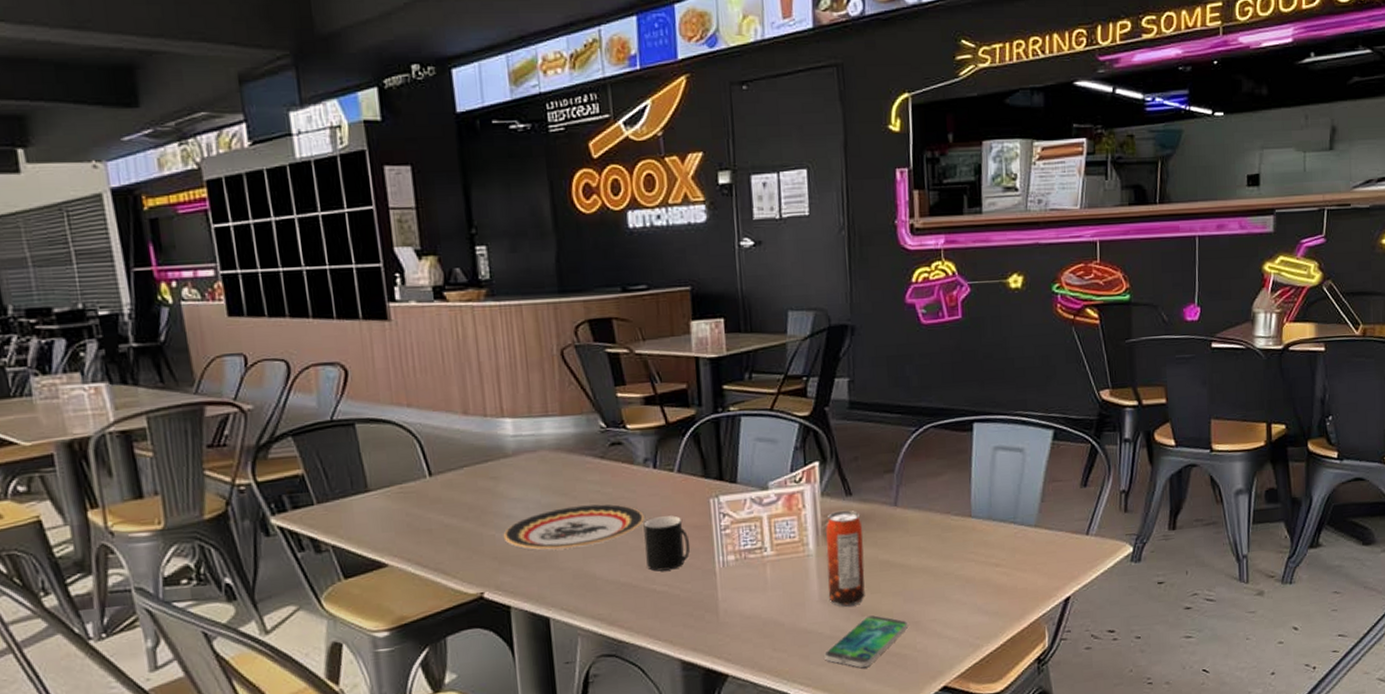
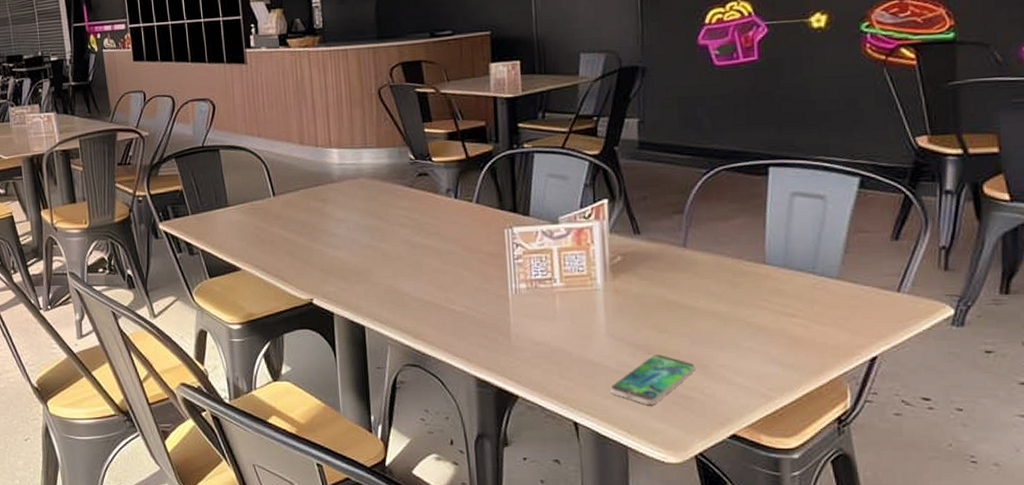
plate: present [503,504,645,550] -> none [329,228,446,266]
cup: present [643,515,691,571] -> none [445,243,486,293]
soda can: present [826,510,865,607] -> none [613,248,652,343]

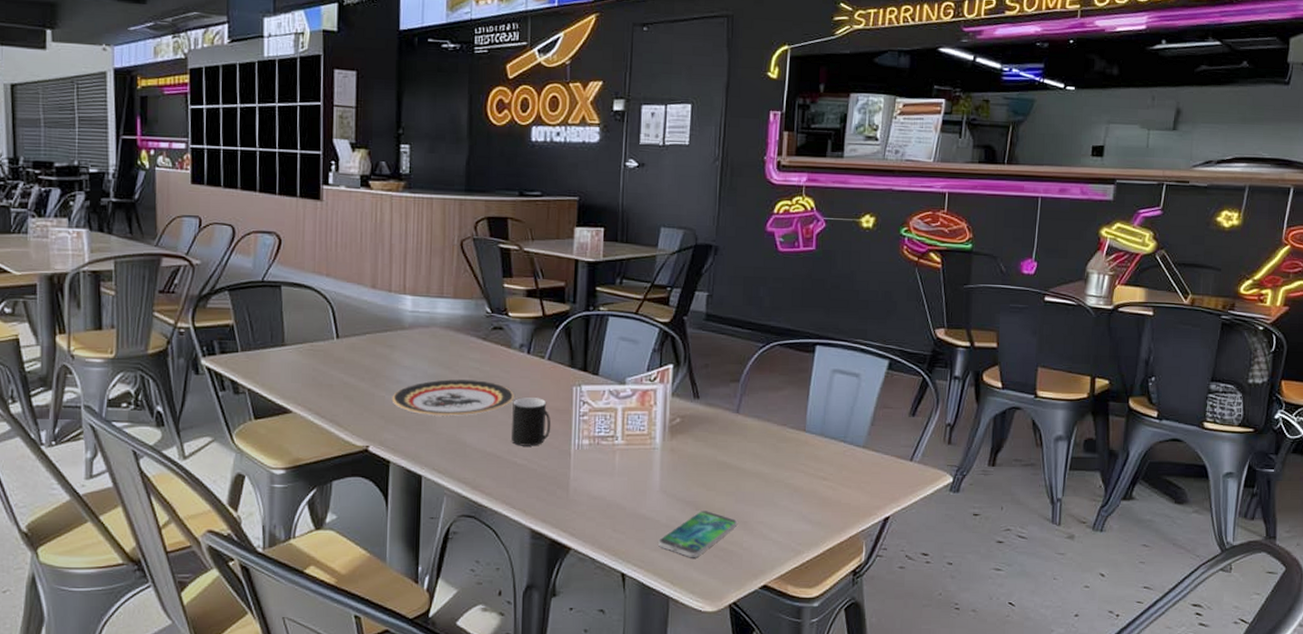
plate: none [329,228,446,266] -> present [392,379,514,416]
cup: none [445,243,486,293] -> present [511,397,551,446]

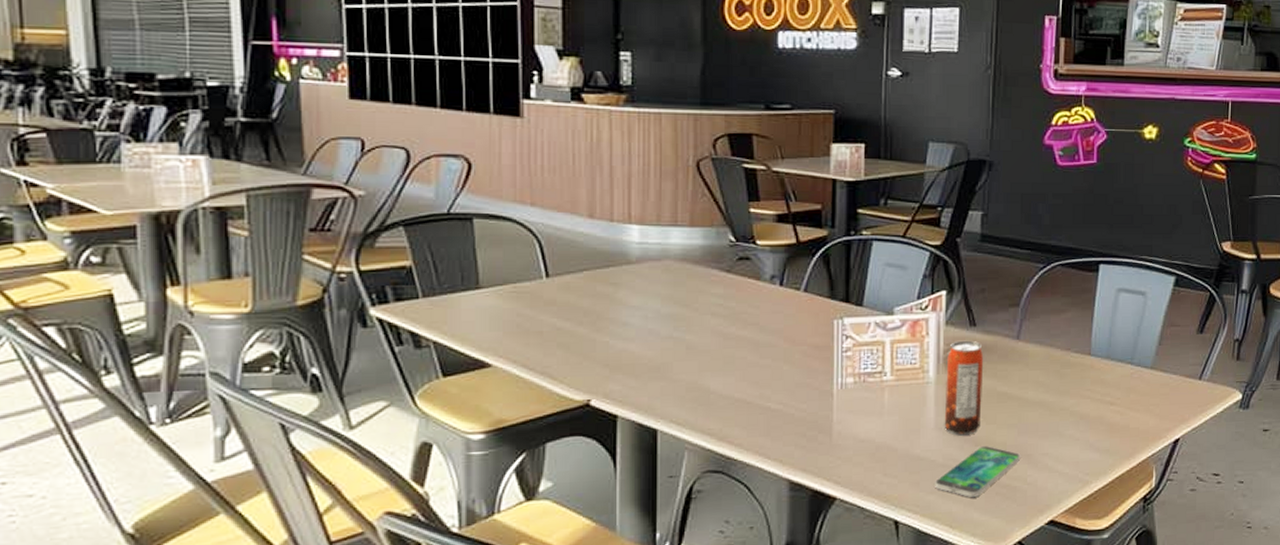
plate: present [392,379,514,416] -> none [617,318,766,361]
cup: present [511,397,551,446] -> none [764,334,810,389]
soda can: none [668,411,706,499] -> present [944,340,984,436]

